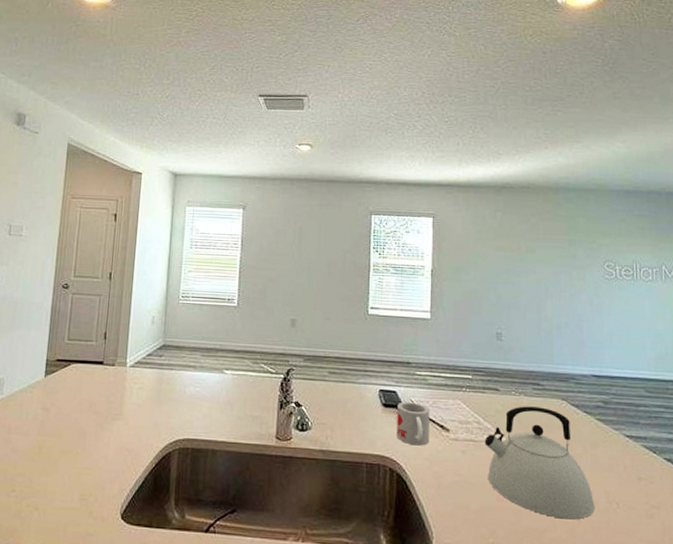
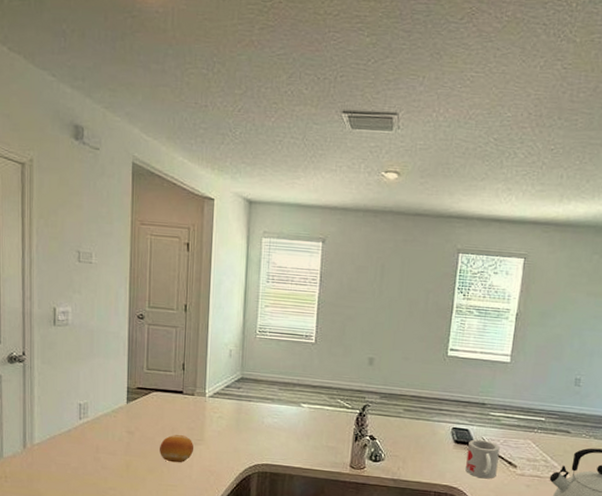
fruit: none [75,409,112,442] -> present [160,434,194,463]

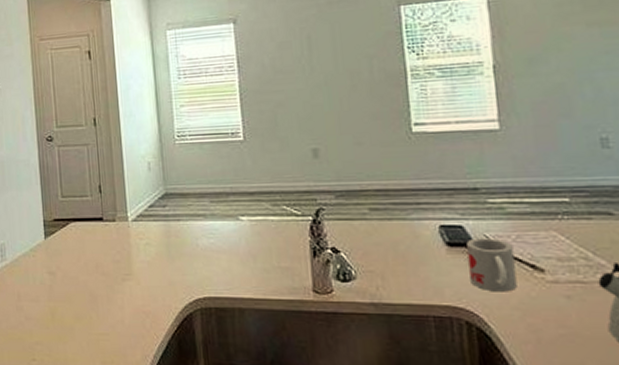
fruit: present [160,434,194,463] -> none [85,269,123,305]

